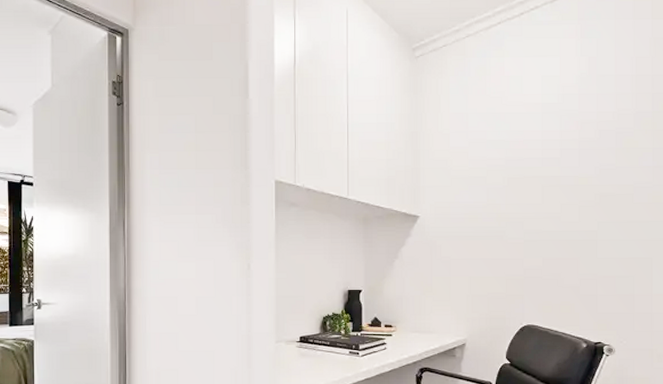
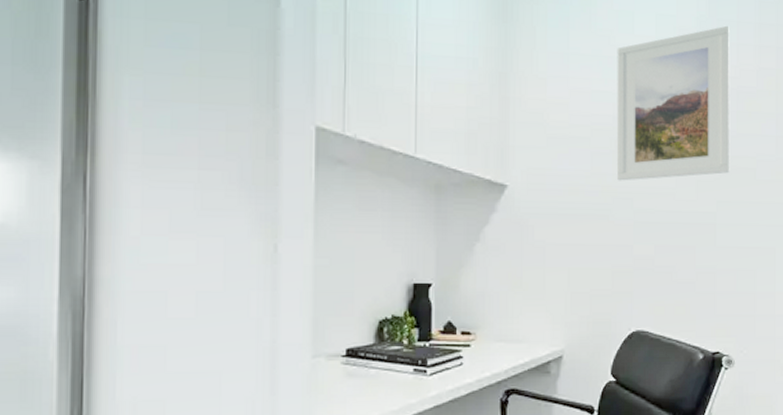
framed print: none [508,79,610,209] -> present [616,25,730,181]

